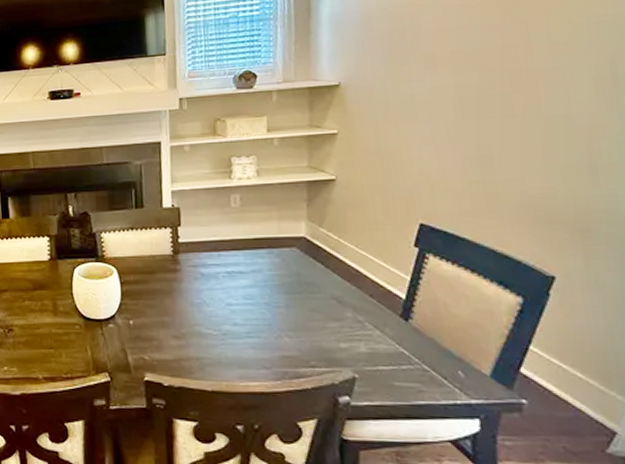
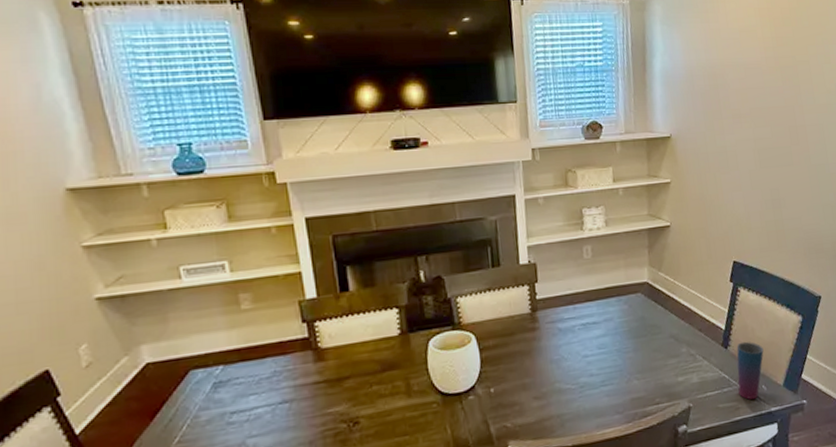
cup: none [421,316,462,386] -> present [736,341,764,400]

